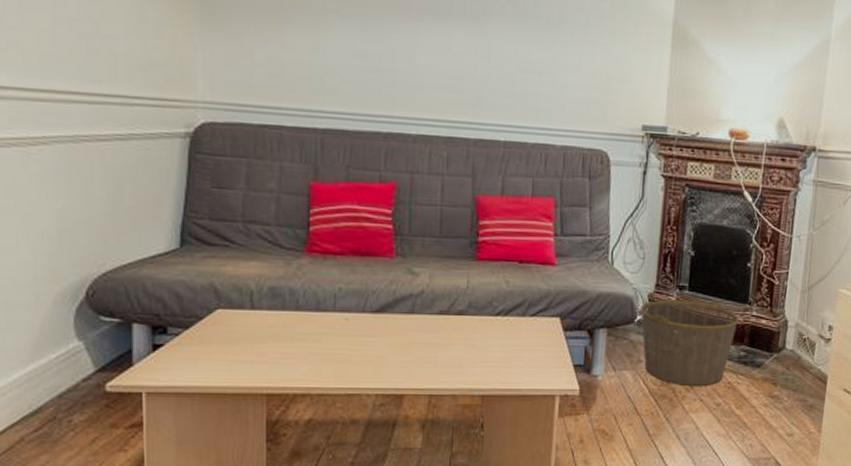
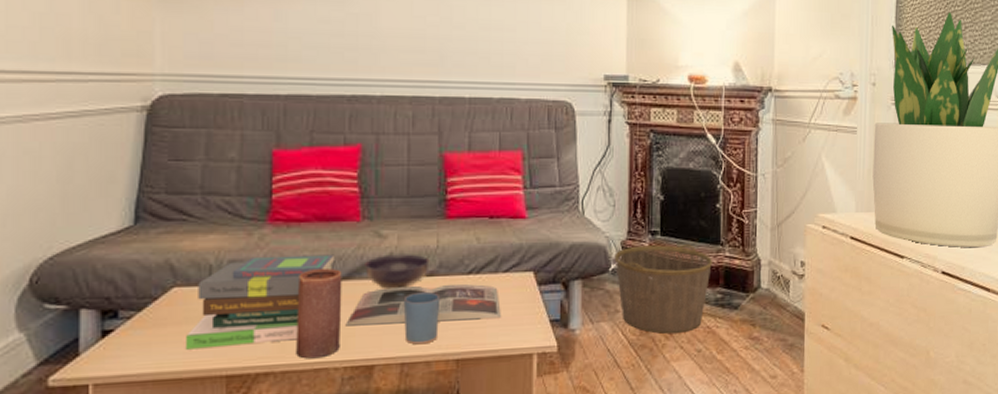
books: none [228,285,368,368] -> present [185,254,334,350]
candle: none [331,300,376,385] -> present [296,268,342,359]
magazine: none [378,322,527,360] -> present [345,283,501,326]
bowl: none [397,291,460,325] -> present [365,254,430,290]
mug: none [432,329,469,379] -> present [403,291,441,345]

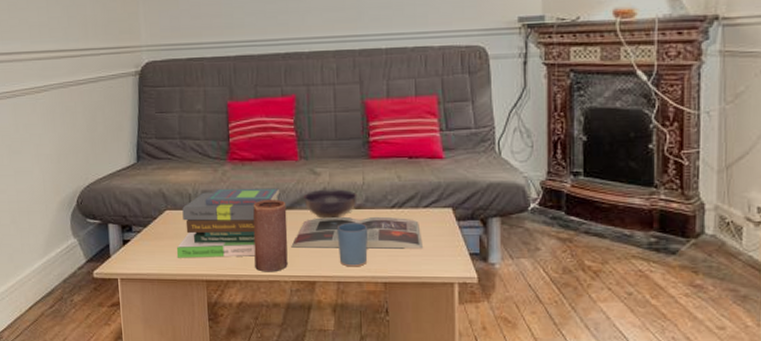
basket: present [614,244,713,334] -> none [533,186,646,275]

